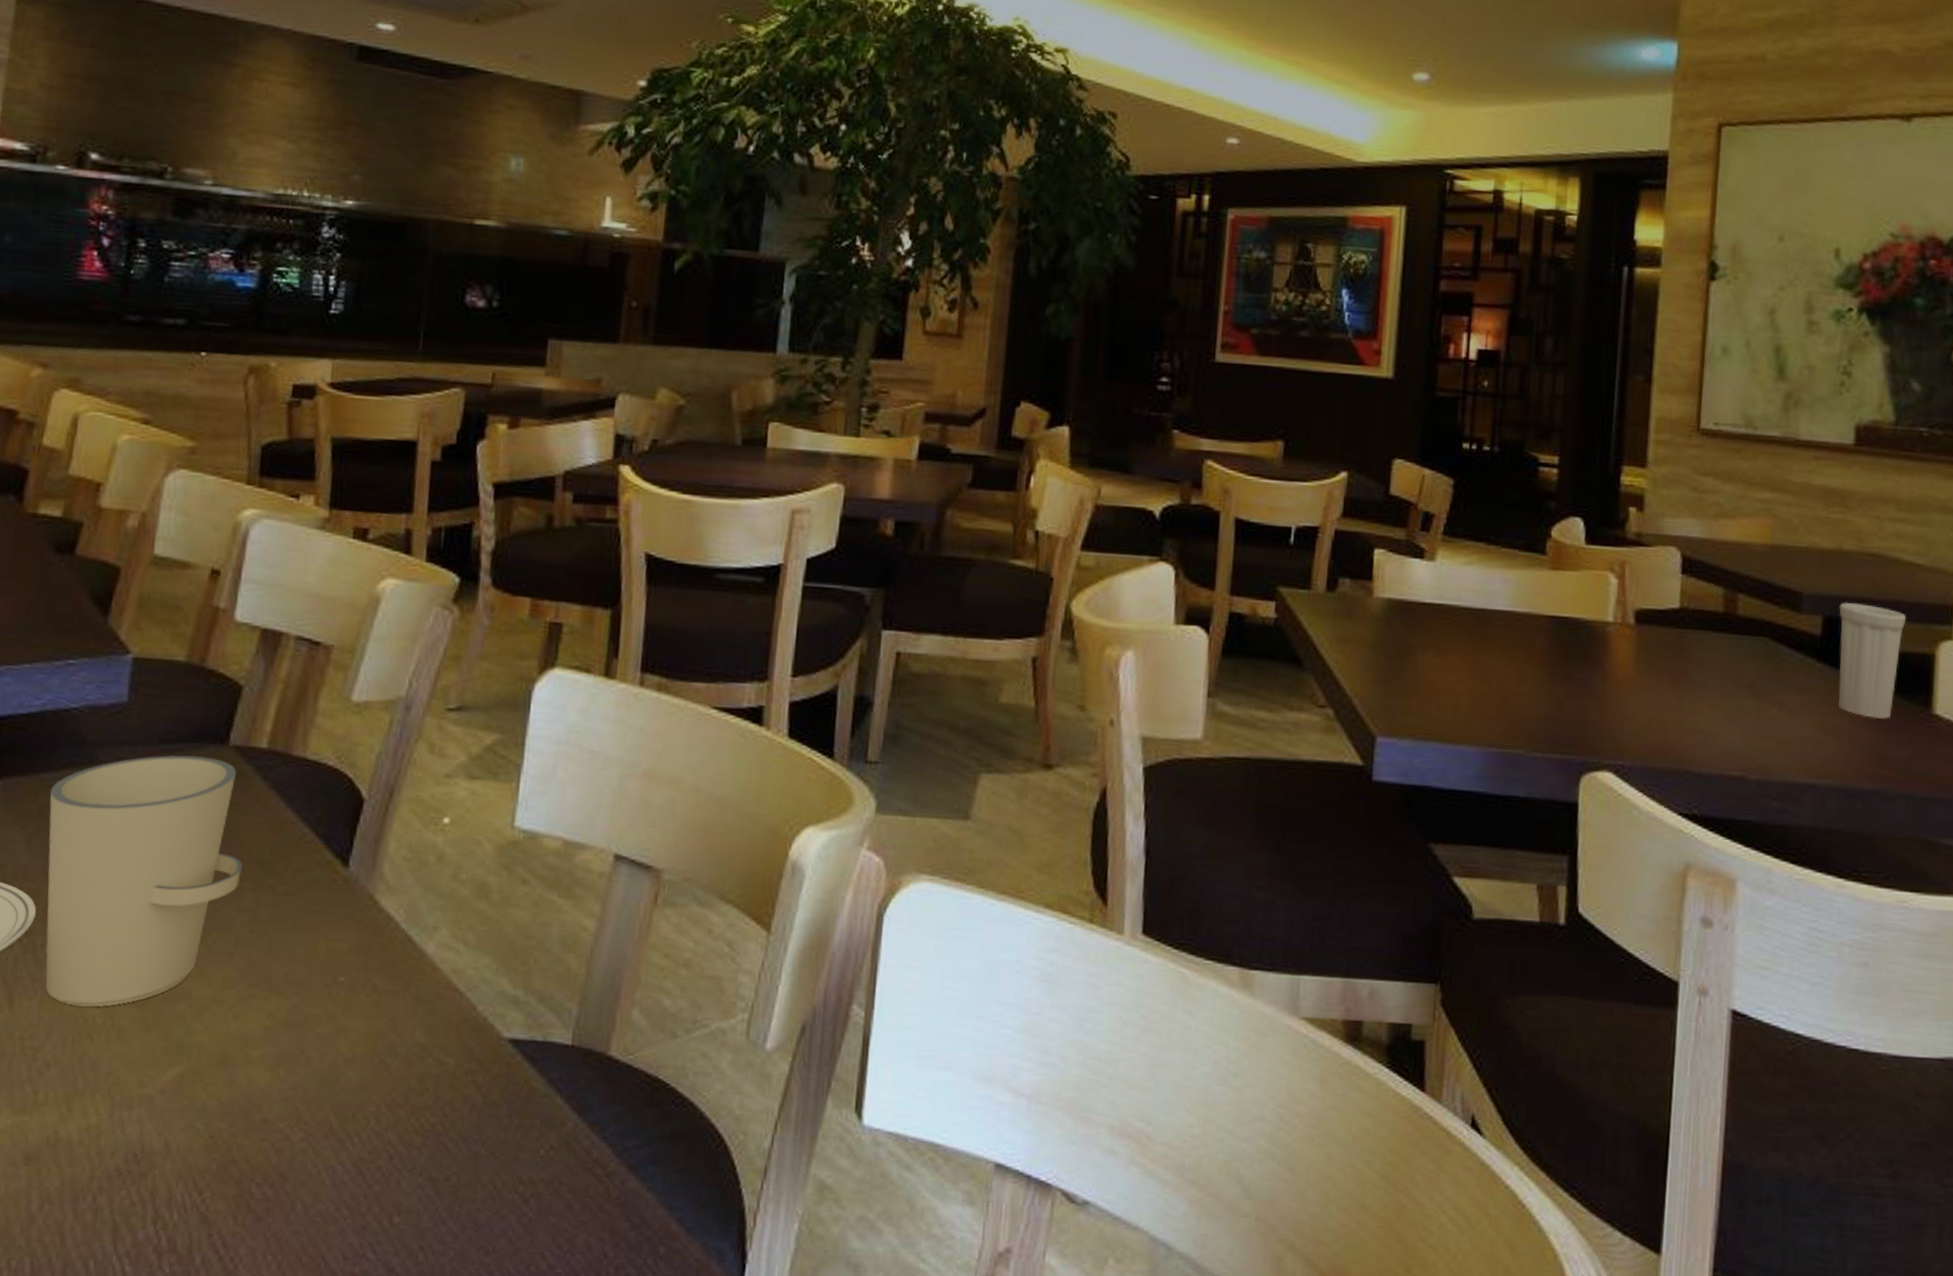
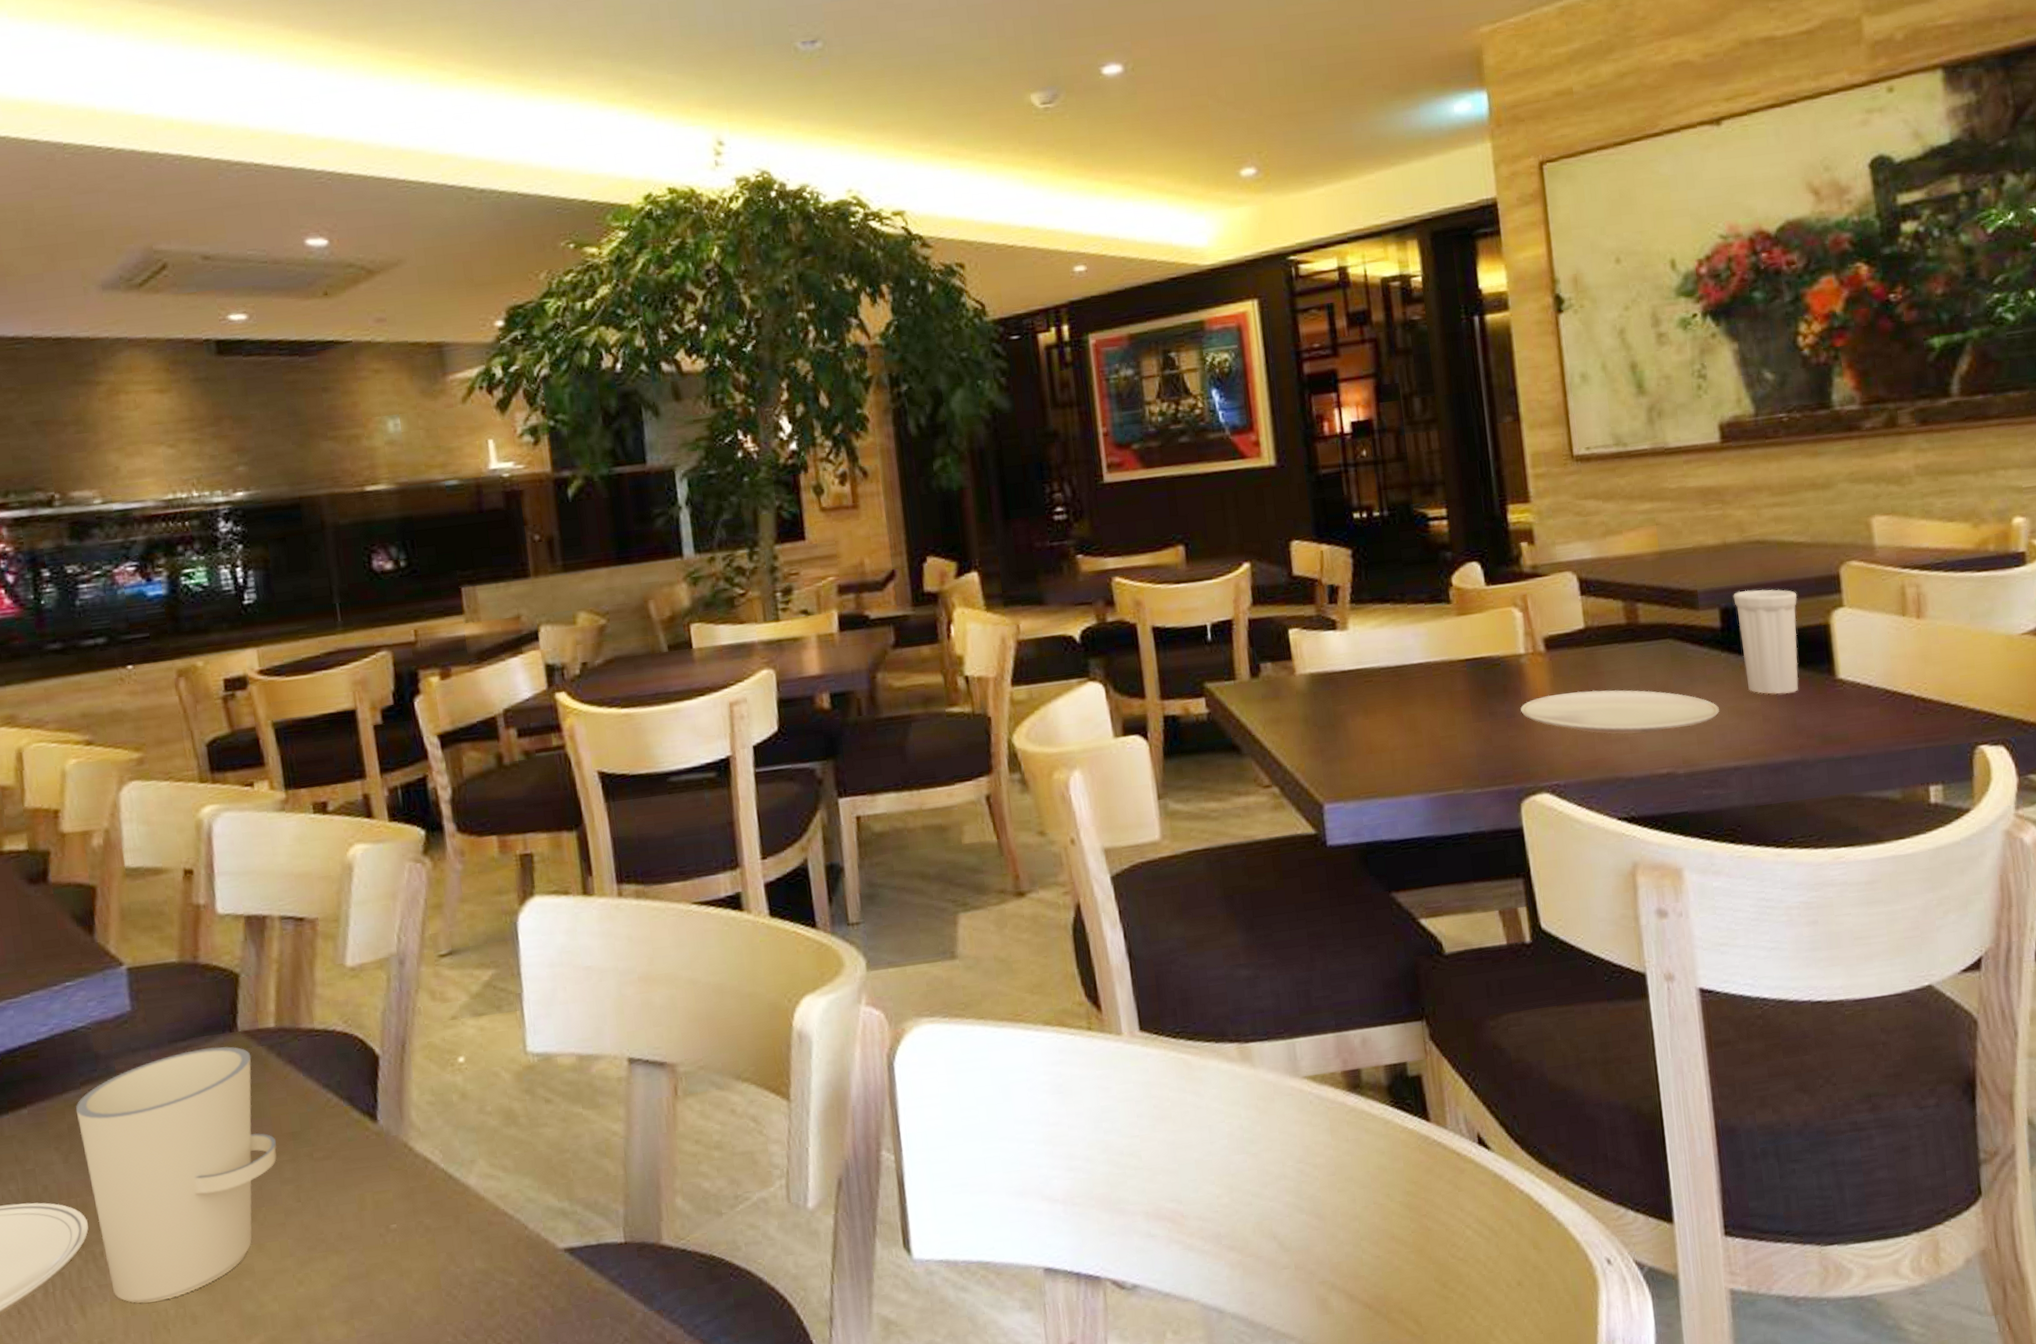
plate: none [1598,670,1804,732] -> present [1520,690,1719,734]

